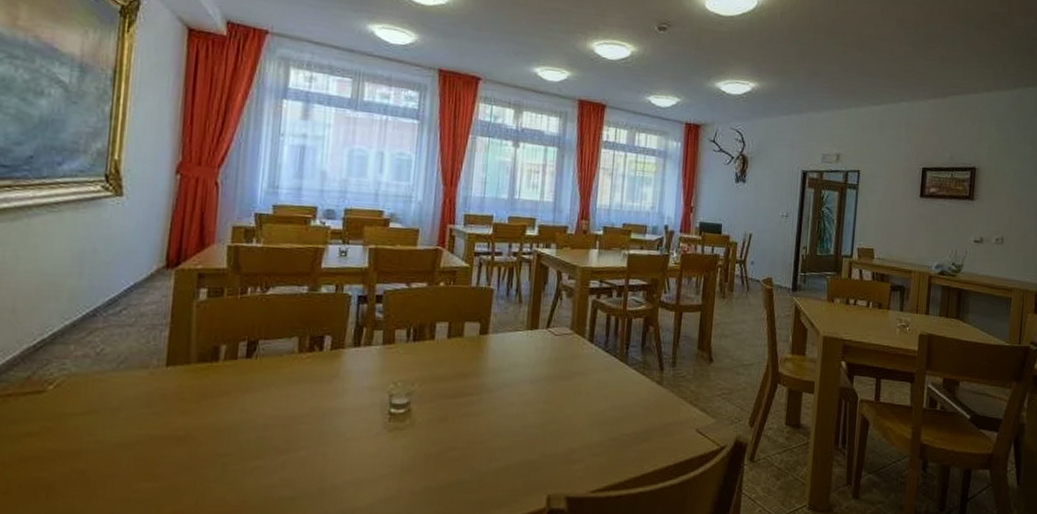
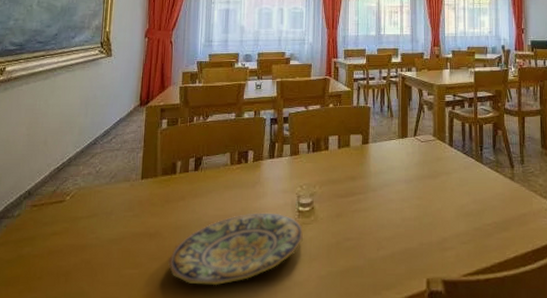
plate: none [204,414,394,504] -> present [168,213,303,286]

